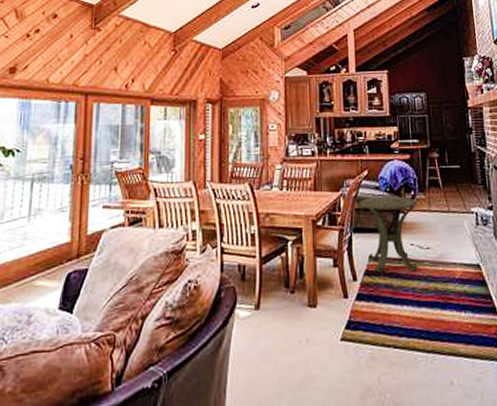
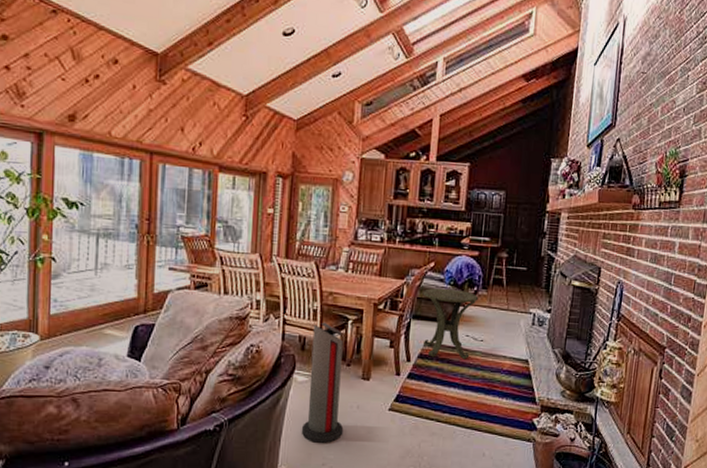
air purifier: none [248,246,294,390] -> present [301,322,344,443]

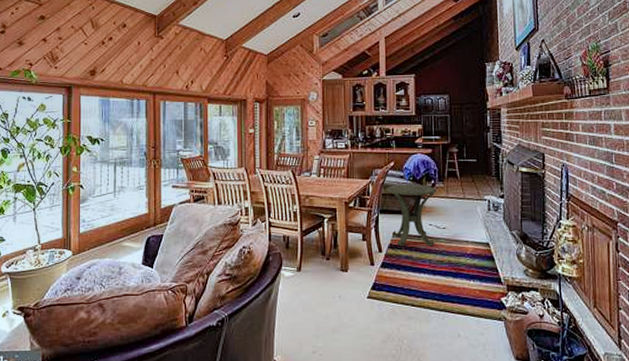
air purifier: present [301,322,344,443] -> none [291,222,329,332]

